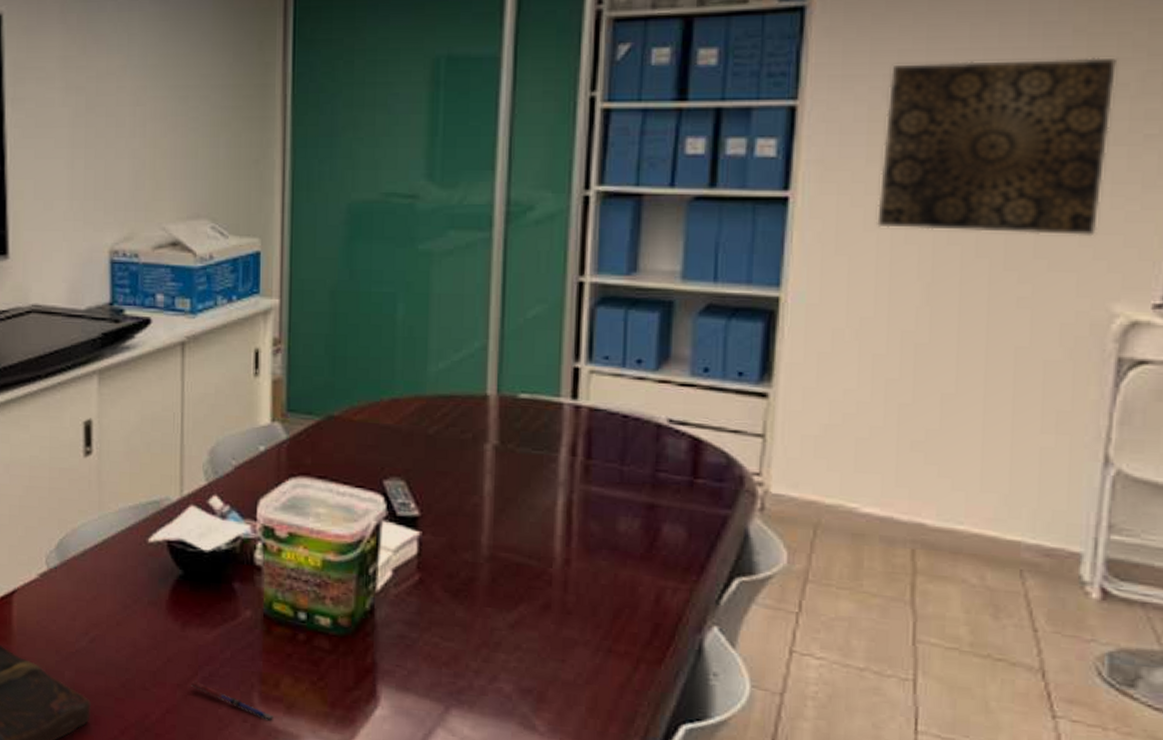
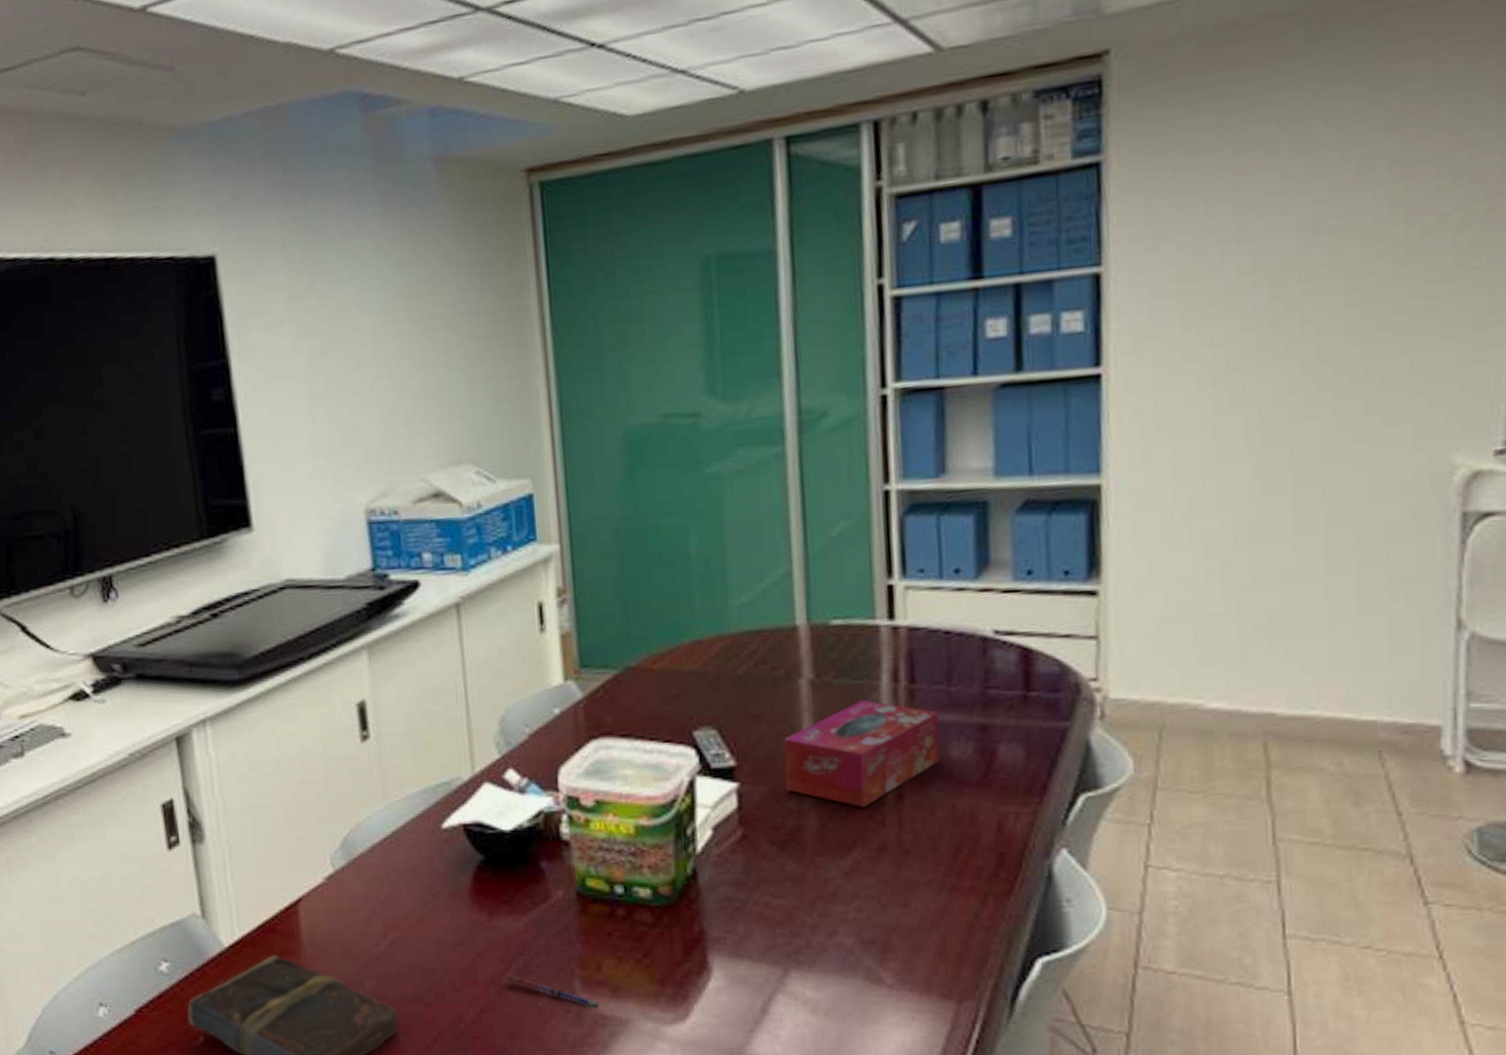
tissue box: none [463,469,609,567] -> present [783,700,940,807]
wall art: present [877,57,1116,237] -> none [1196,188,1437,398]

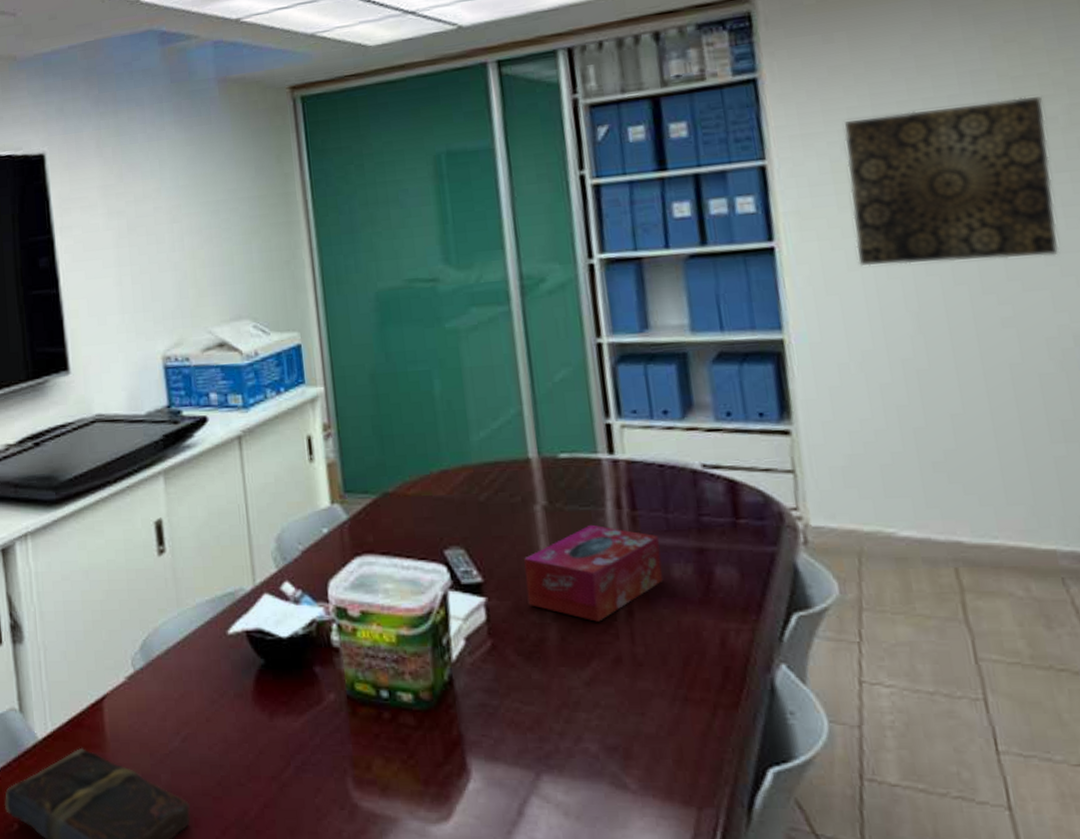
pen: present [505,974,599,1007] -> none [285,771,370,805]
wall art: none [1196,188,1437,398] -> present [844,97,1058,267]

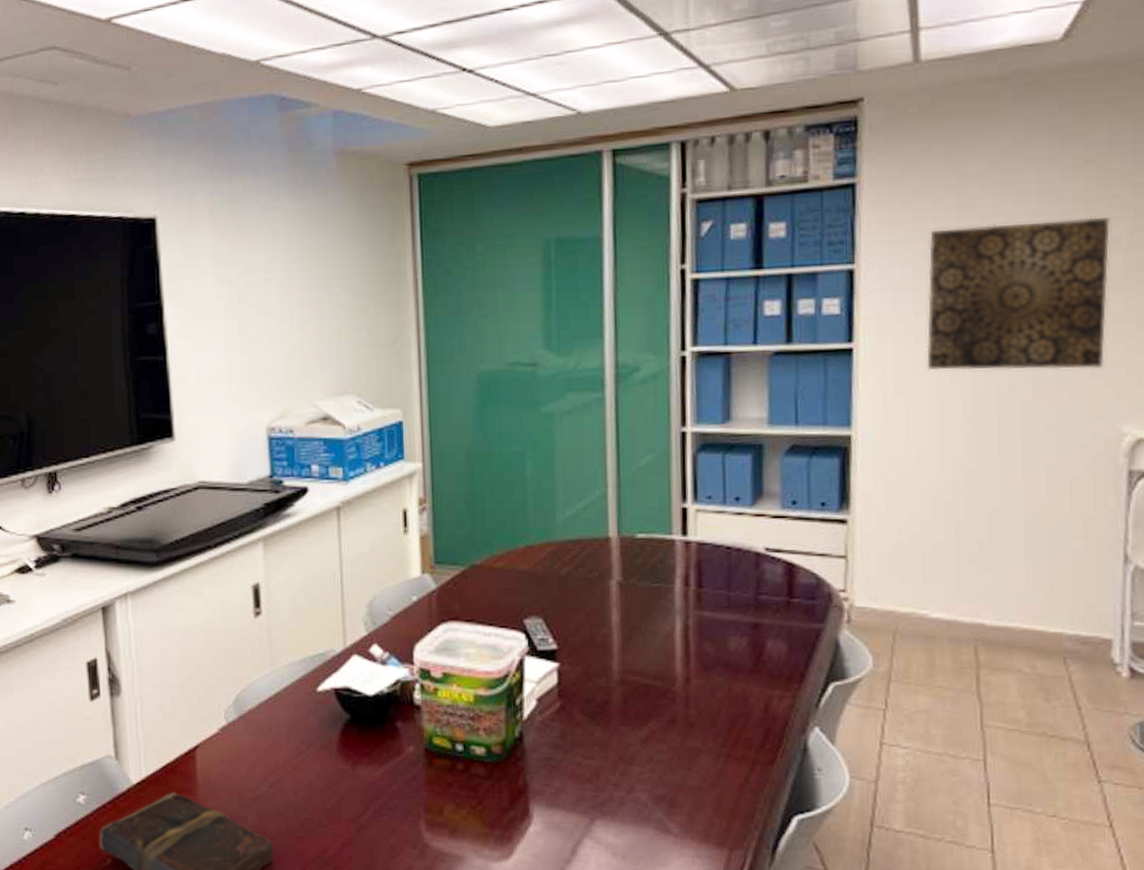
tissue box: present [524,524,664,622] -> none [596,599,720,687]

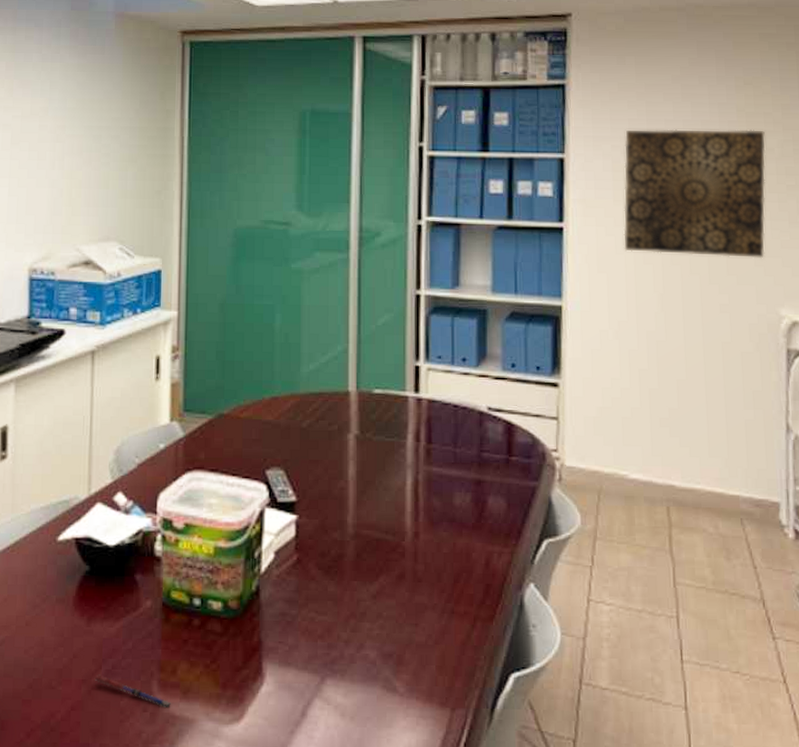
pen: none [364,814,439,845] -> present [95,674,171,707]

